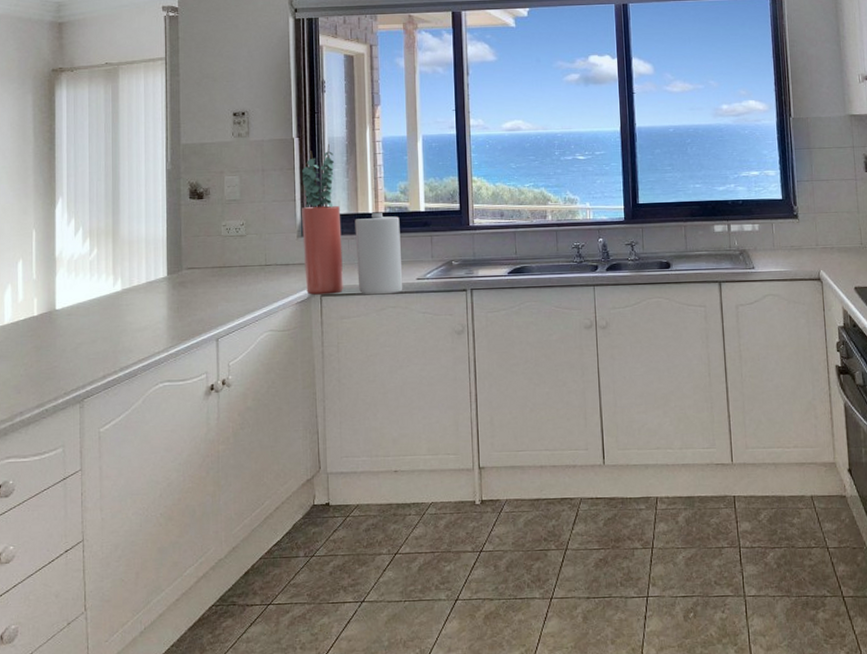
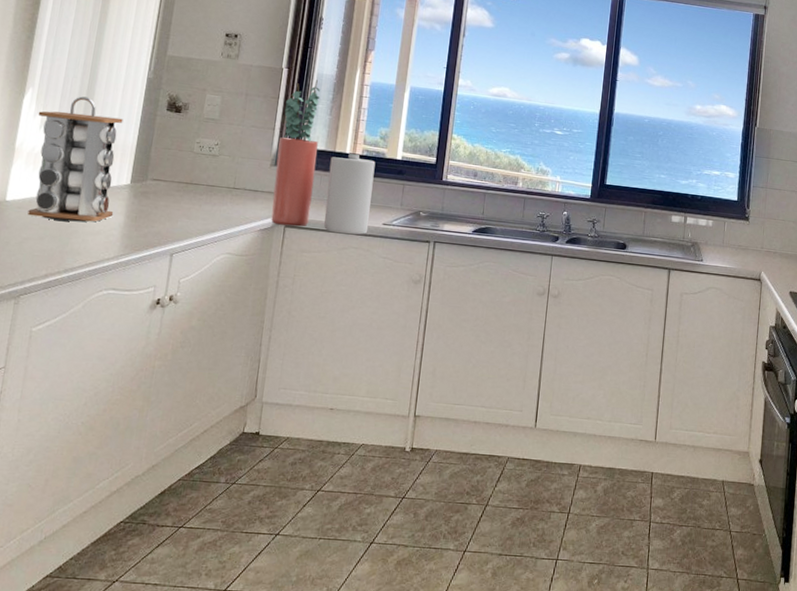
spice rack: none [71,197,157,322] -> present [28,96,124,222]

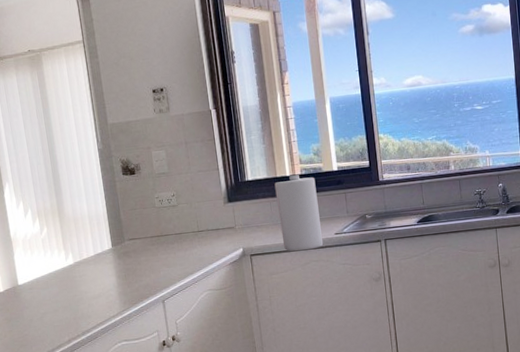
spice rack: present [28,96,124,222] -> none [19,179,107,294]
vase: present [271,80,320,227] -> none [222,113,271,256]

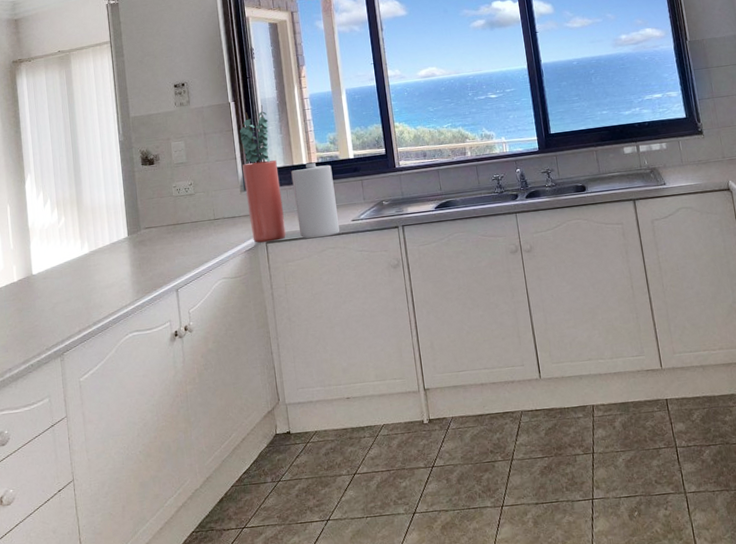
vase: none [222,113,271,256] -> present [240,105,287,243]

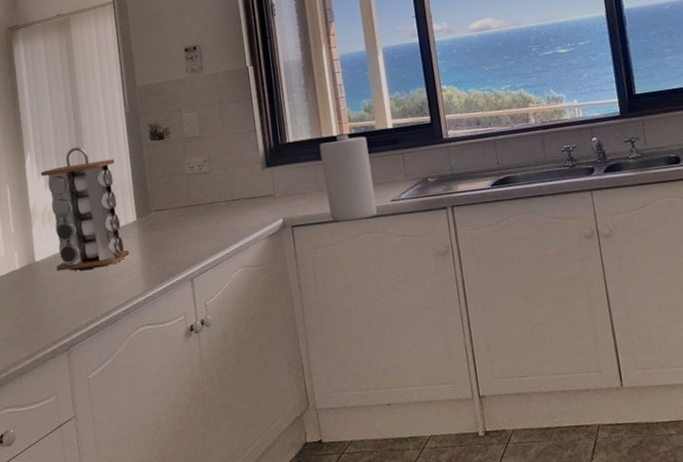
spice rack: none [39,170,121,283] -> present [40,147,130,271]
vase: present [240,105,287,243] -> none [260,69,316,227]

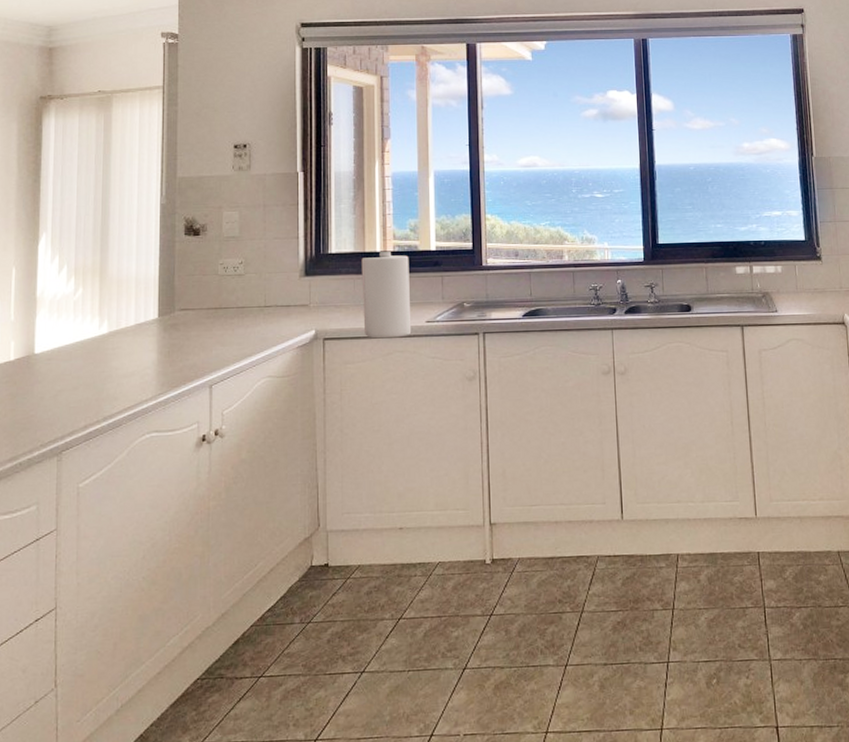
spice rack: present [40,147,130,271] -> none [55,233,145,367]

